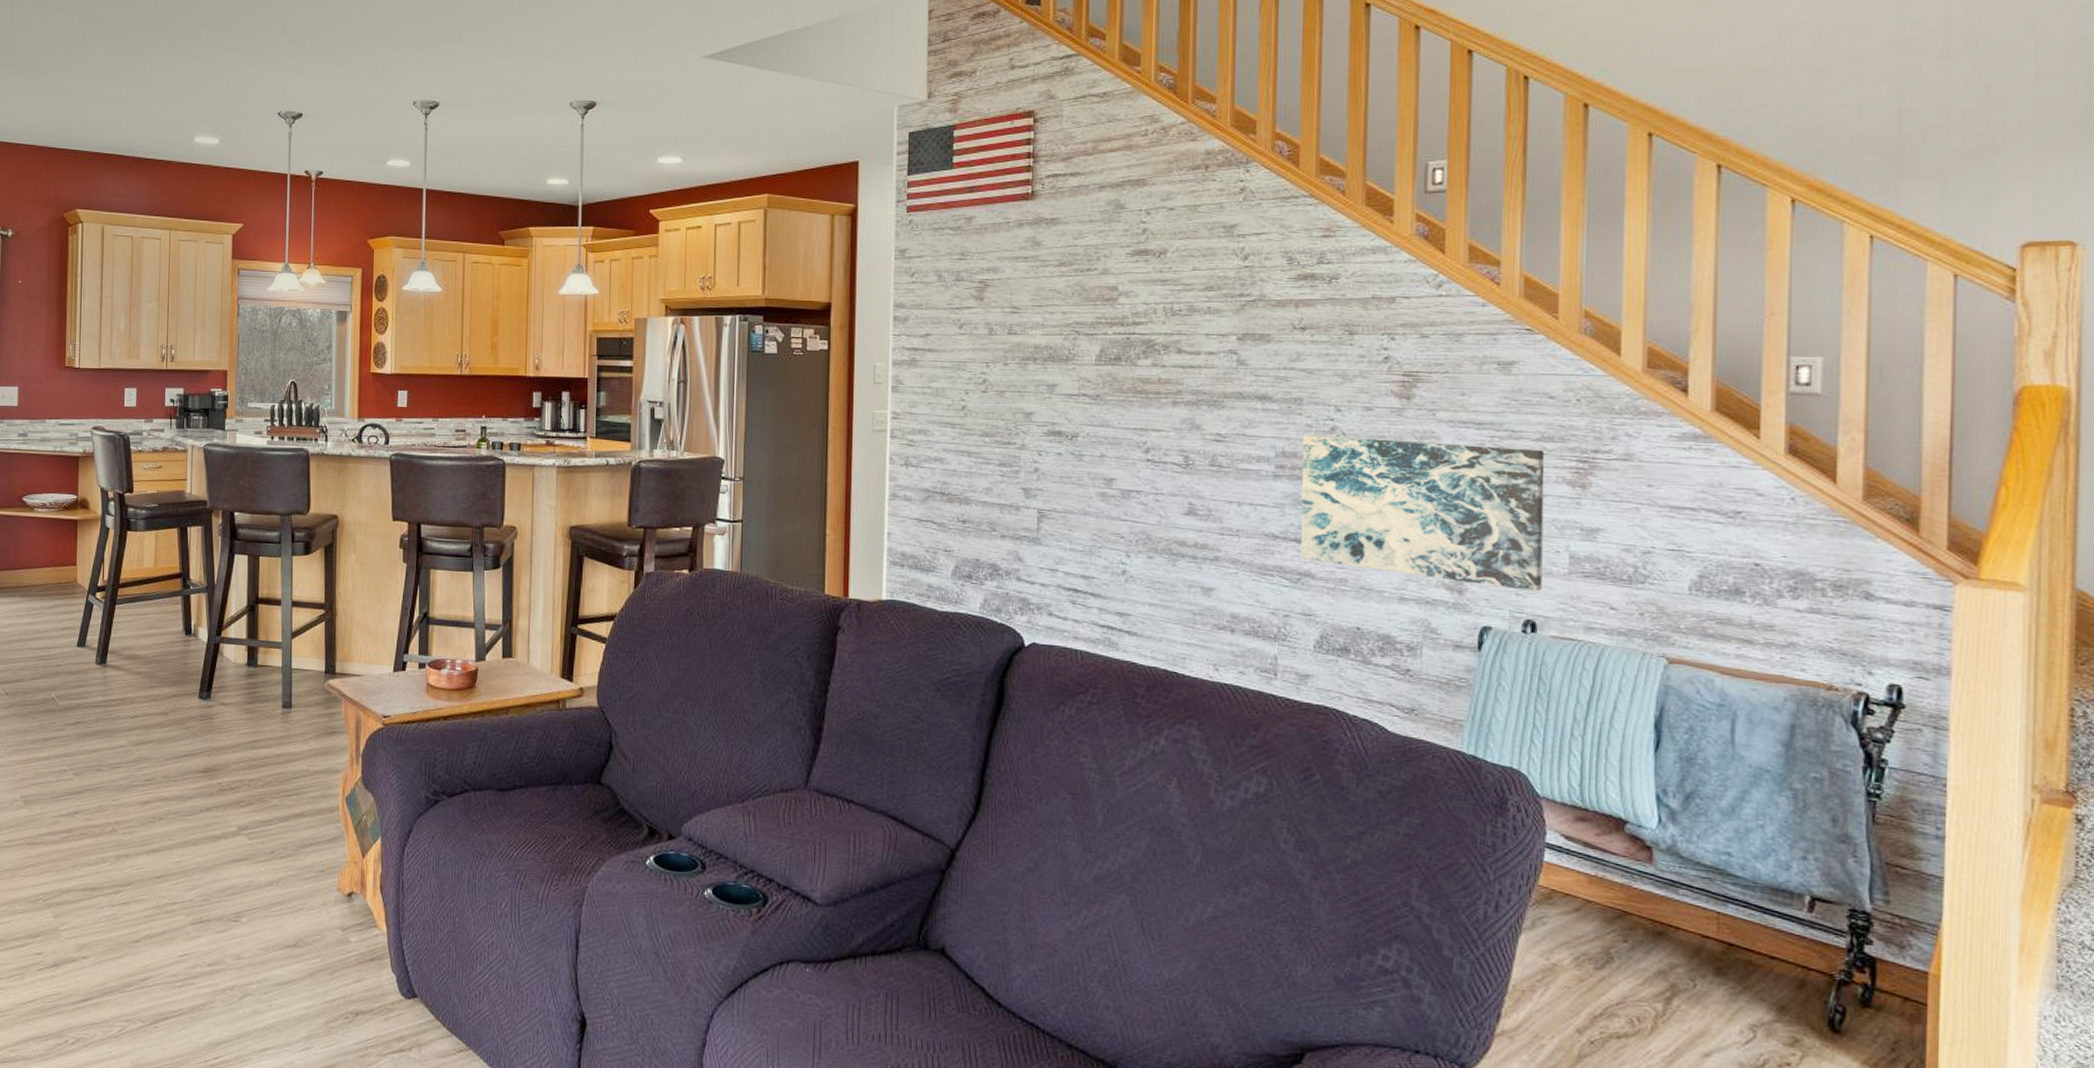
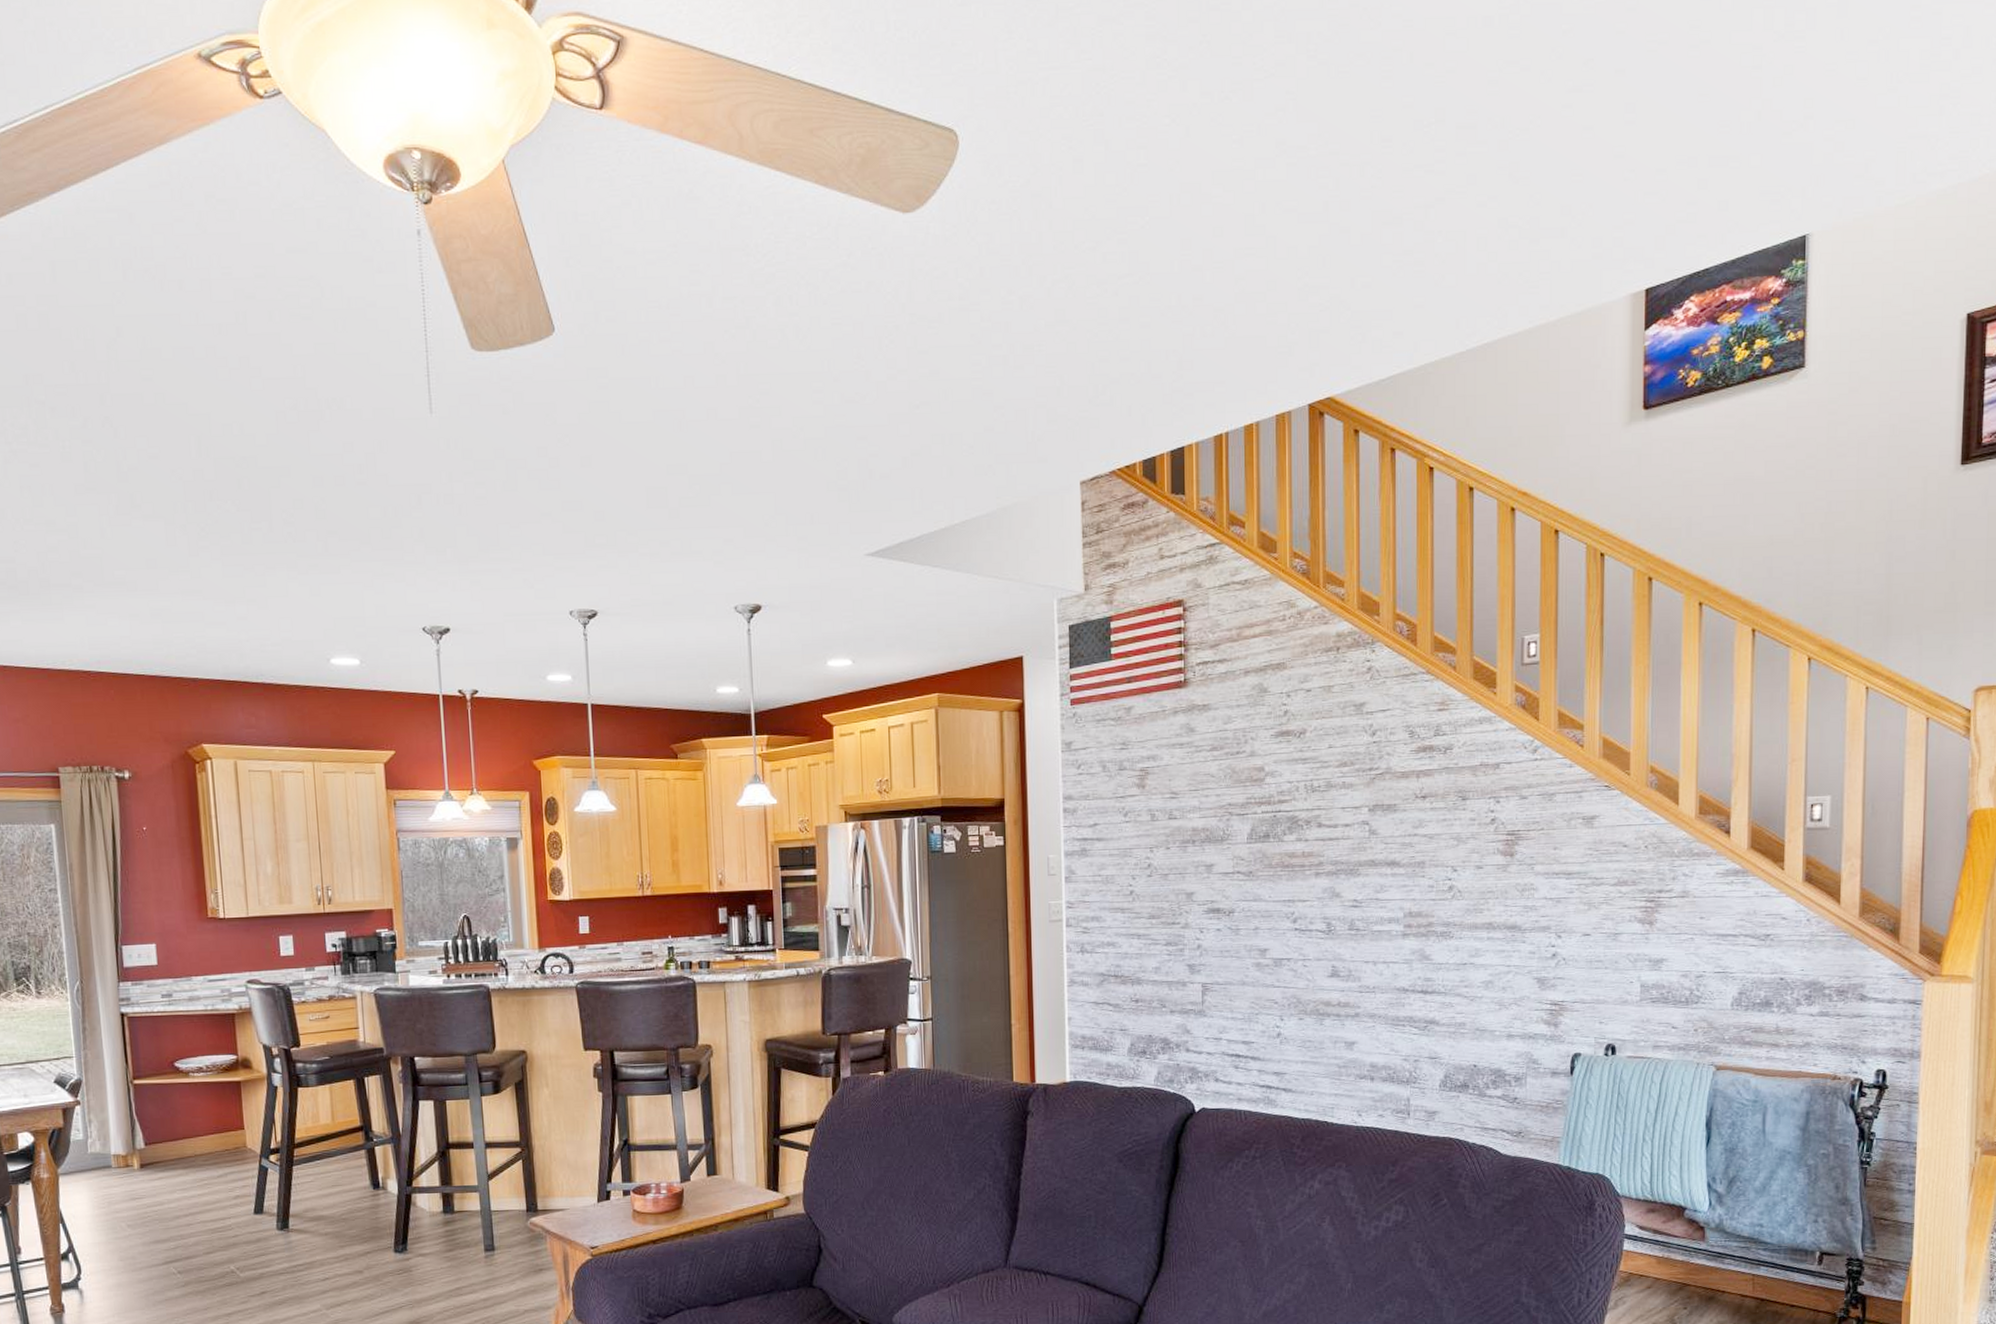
wall art: present [1300,435,1545,592] -> none [1426,893,1621,1019]

